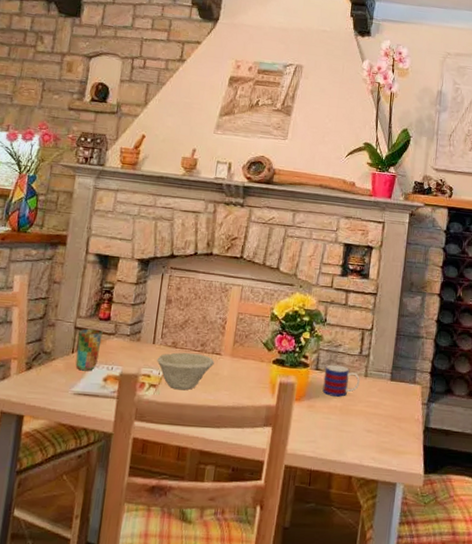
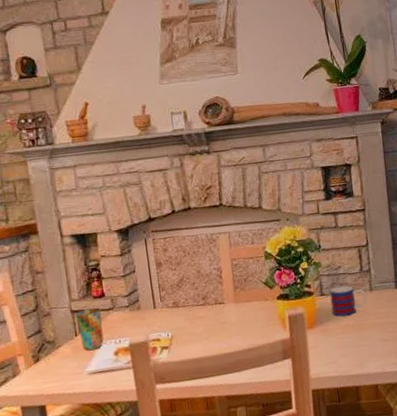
bowl: present [156,352,214,390] -> none [162,307,220,346]

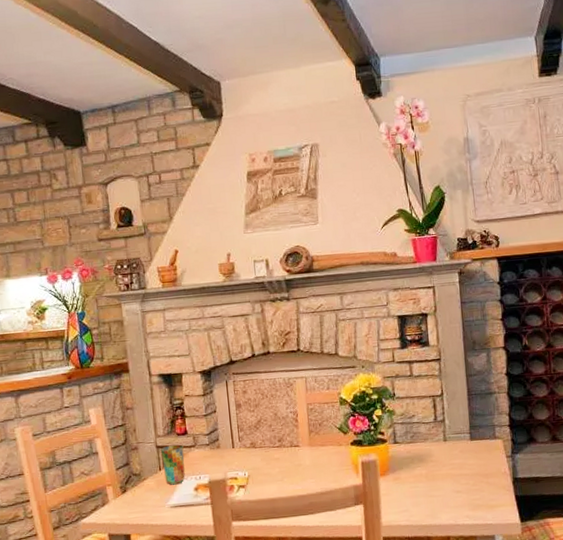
mug: present [329,285,367,317] -> none [403,435,440,466]

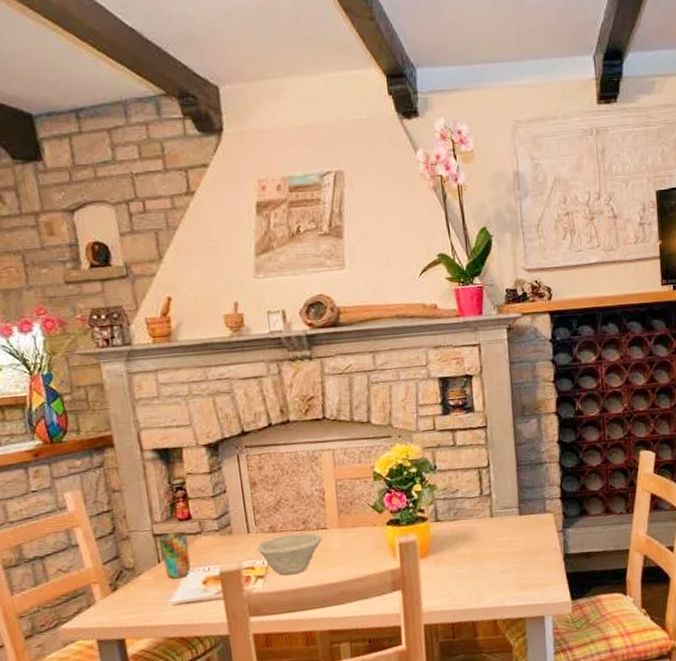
bowl: none [239,449,295,486] -> present [256,532,322,575]

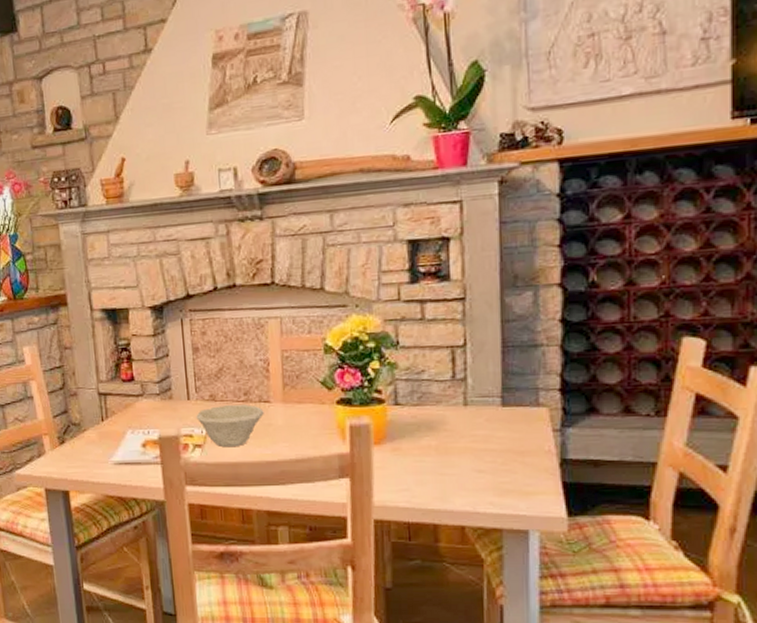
cup: present [159,531,191,580] -> none [104,392,132,439]

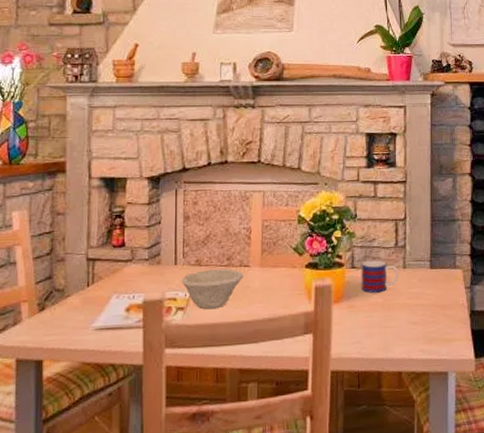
mug: none [407,395,458,434] -> present [361,260,399,293]

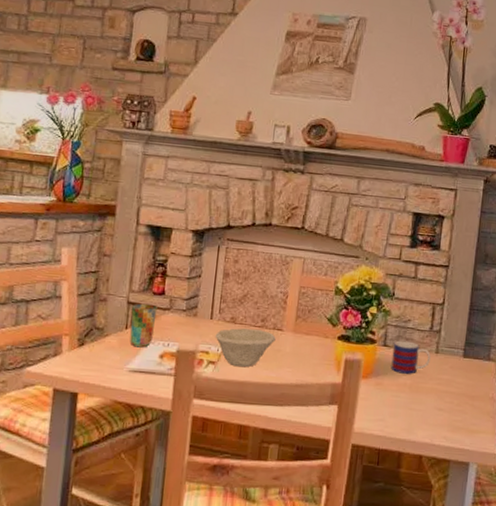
cup: none [92,257,119,304] -> present [129,303,157,348]

